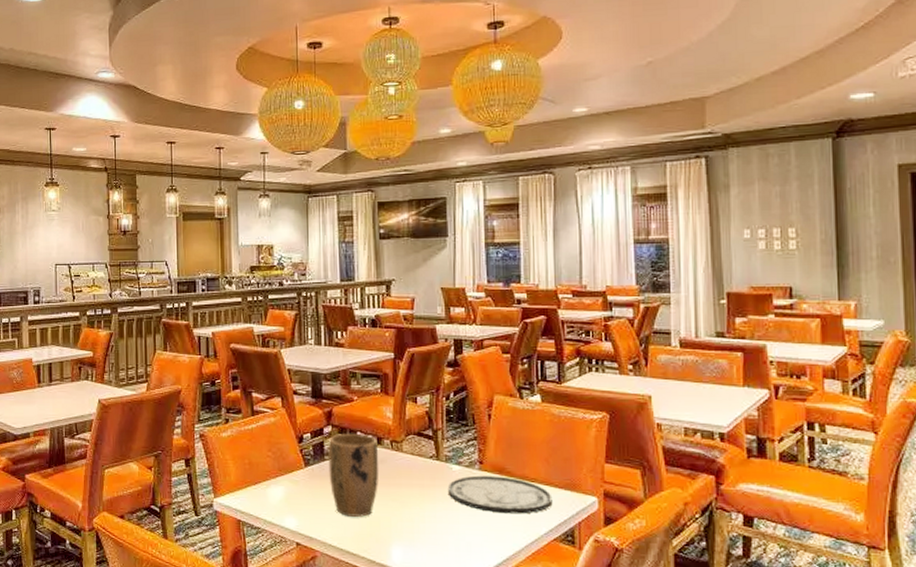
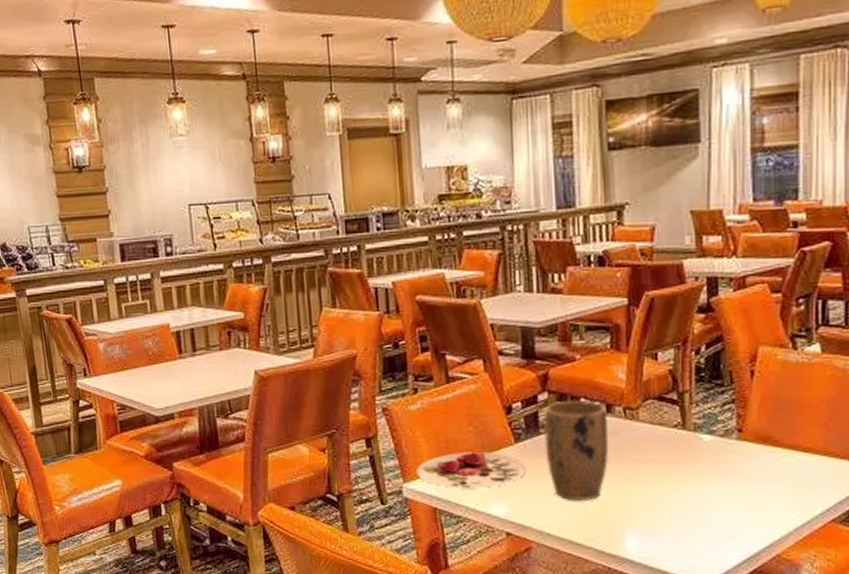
plate: none [225,473,314,505] -> present [416,452,527,489]
plate: present [447,475,553,514] -> none [696,446,832,492]

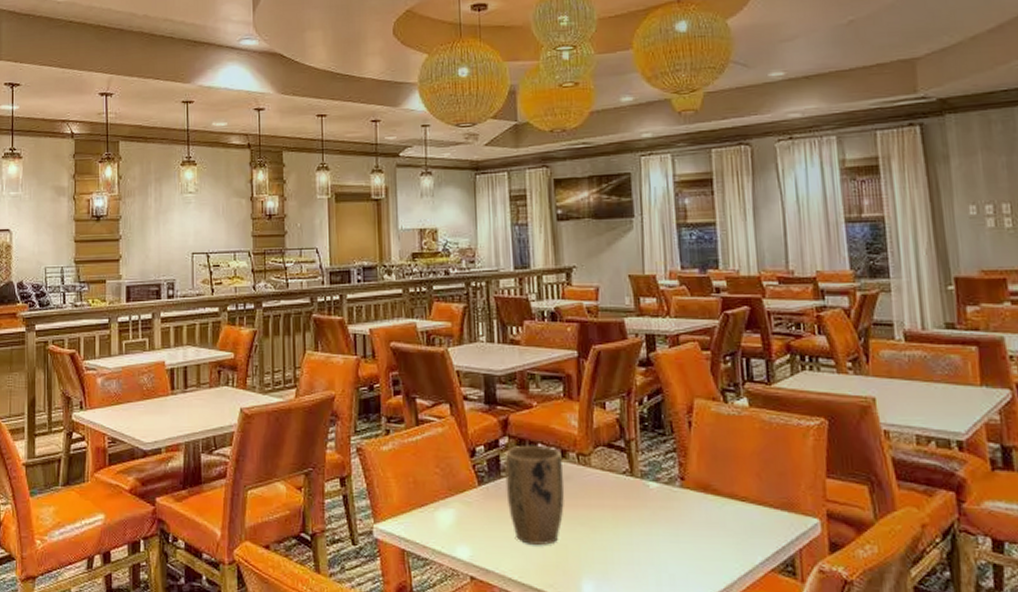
plate: present [416,452,527,489] -> none [387,494,490,531]

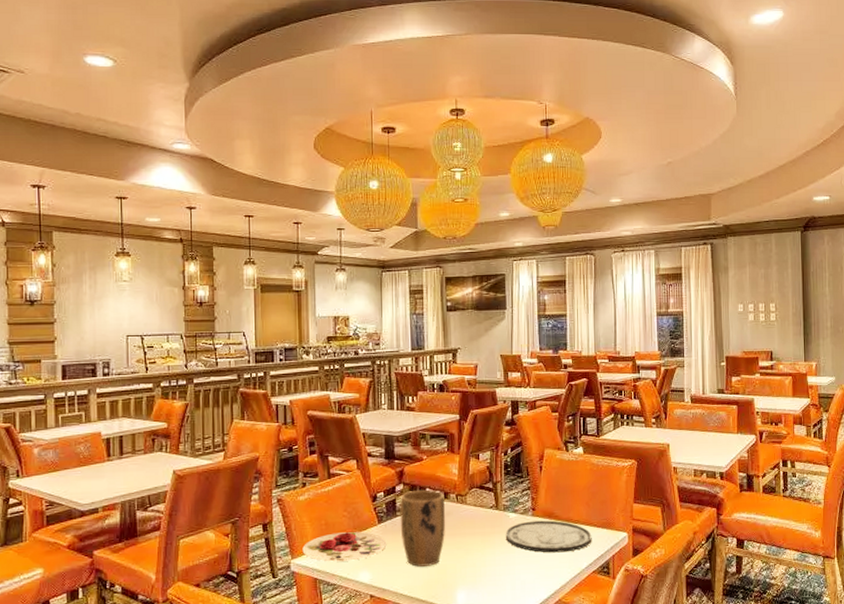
plate: none [387,494,490,531] -> present [302,532,387,562]
plate: none [644,494,768,540] -> present [505,520,592,553]

